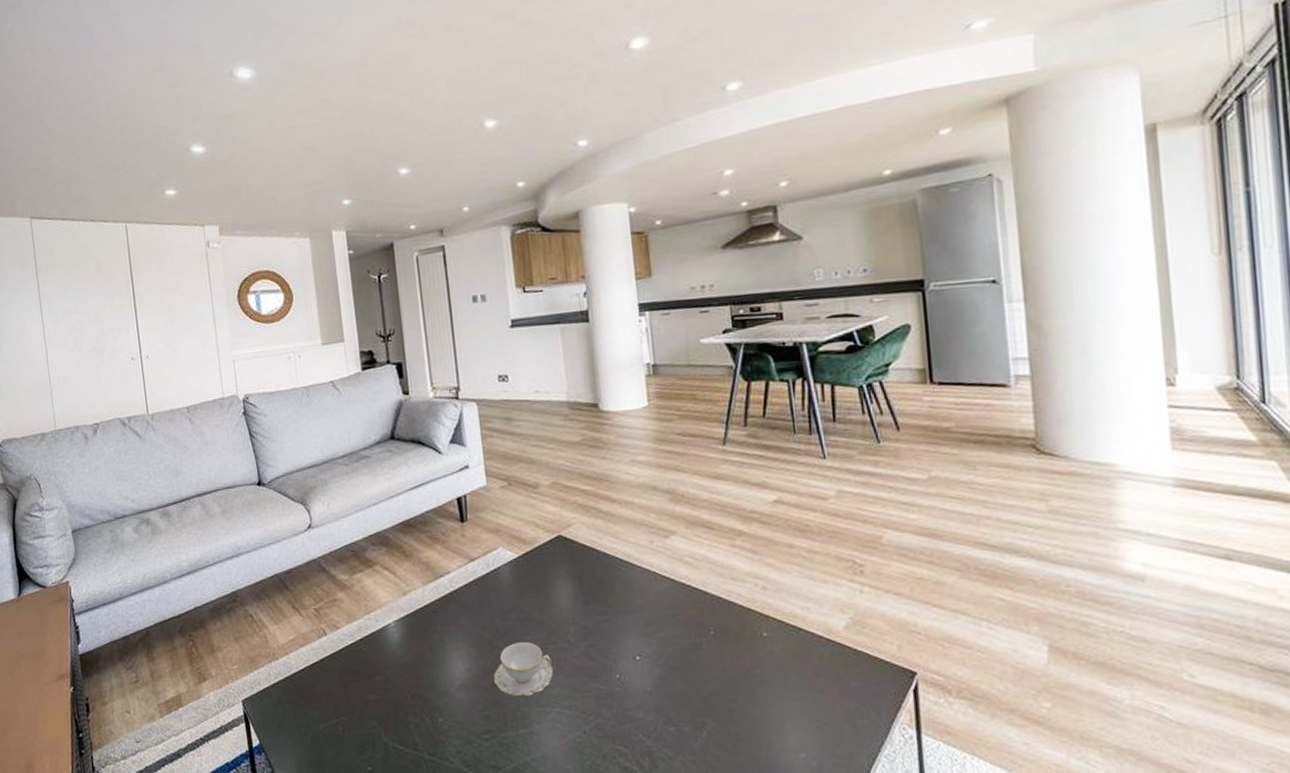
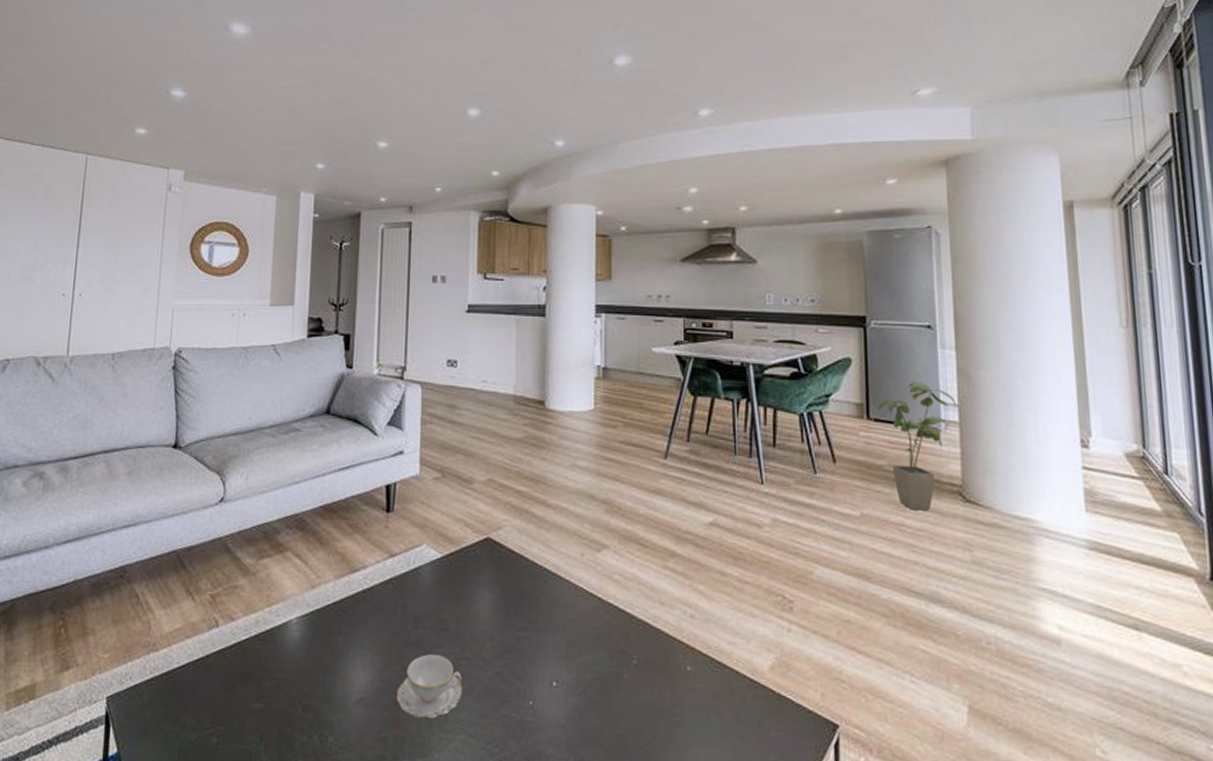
house plant: none [941,339,1028,468] -> present [878,381,958,511]

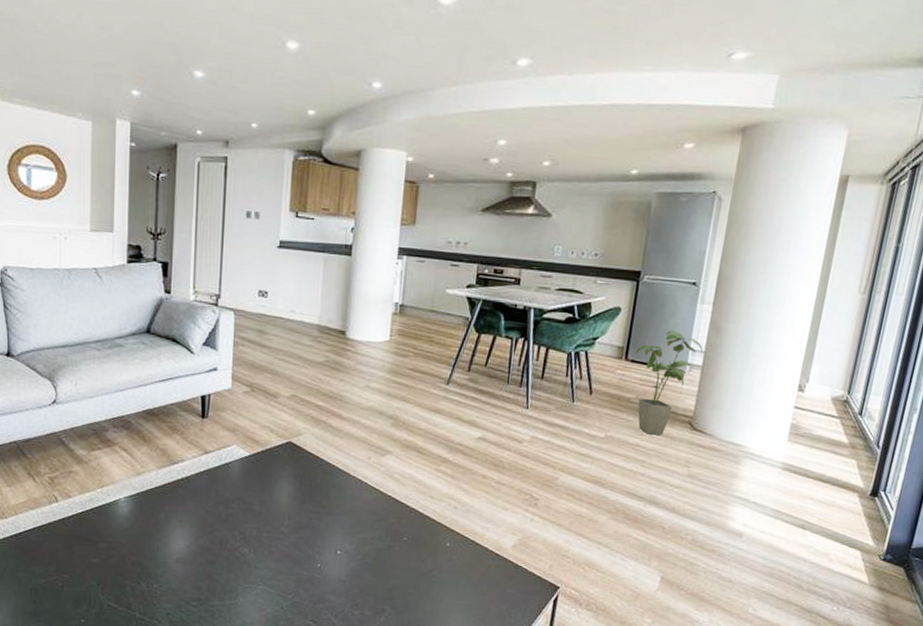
teacup: present [397,654,463,718] -> none [210,528,264,573]

